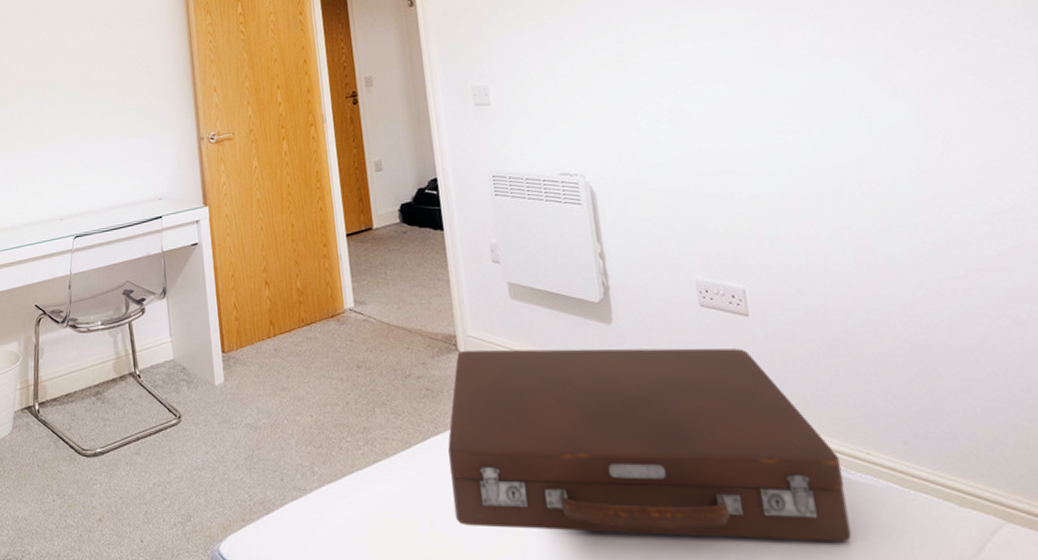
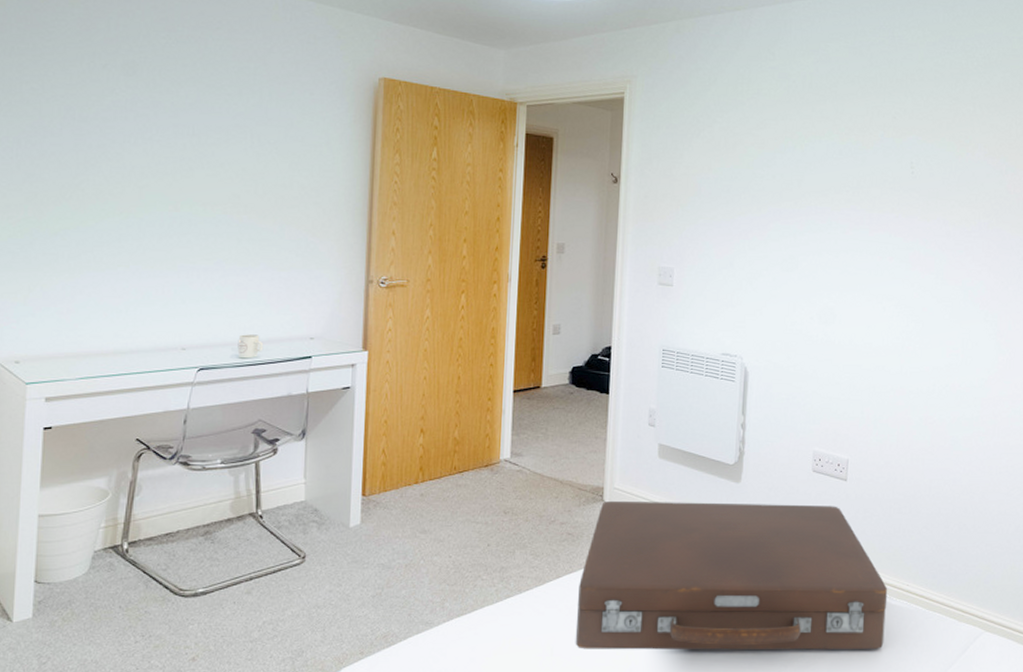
mug: none [101,200,123,224] -> present [237,334,264,359]

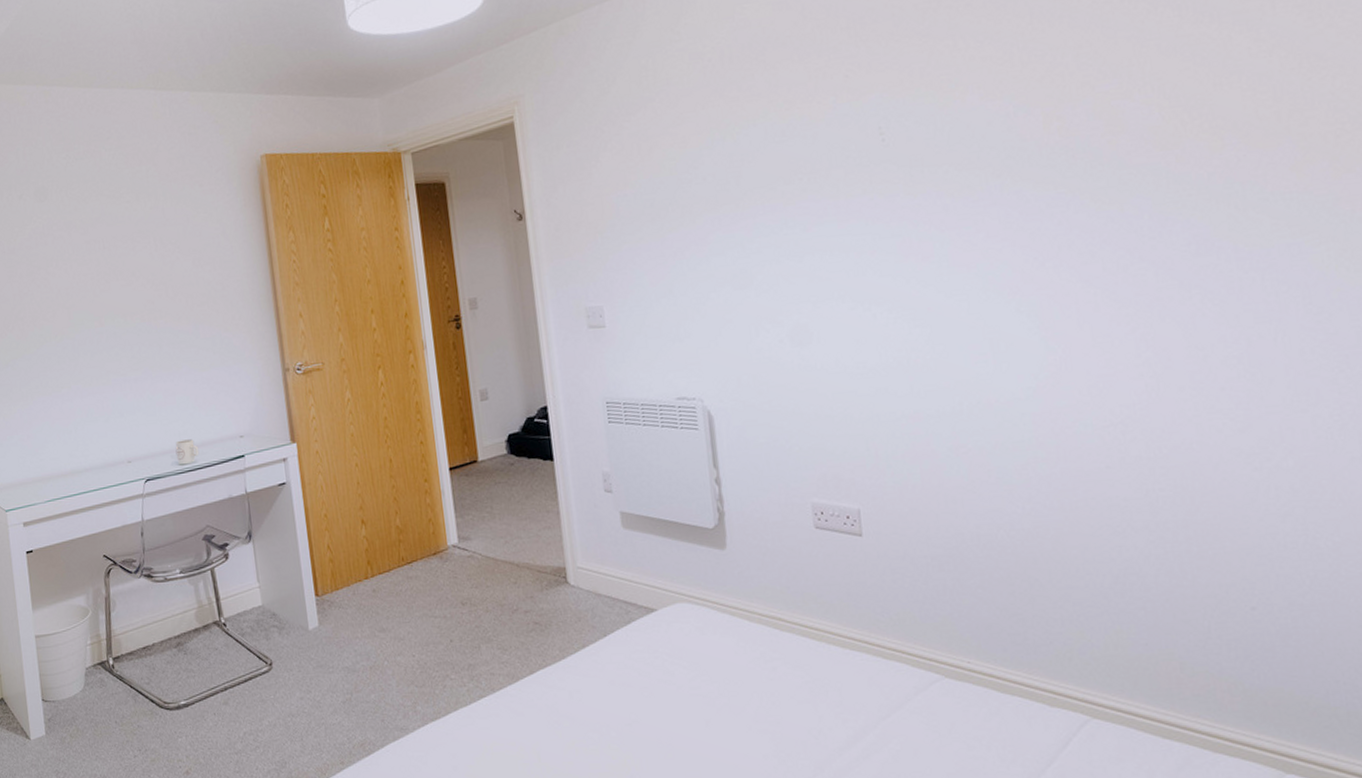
briefcase: present [575,500,888,650] -> none [556,568,949,754]

